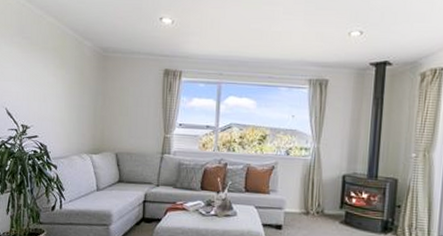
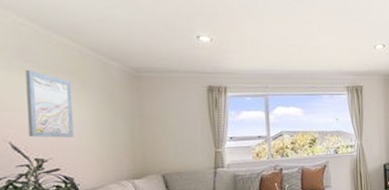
wall art: none [19,45,53,109] -> present [25,69,74,138]

